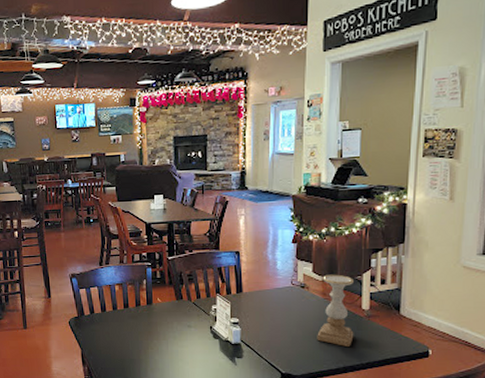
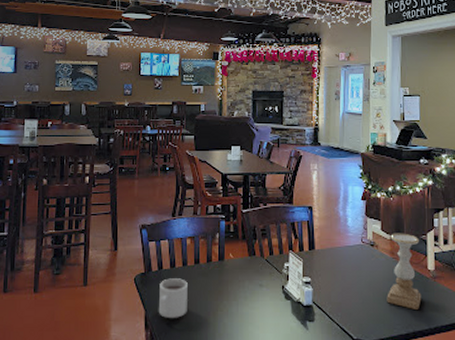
mug: none [92,321,120,355] -> present [158,278,188,318]

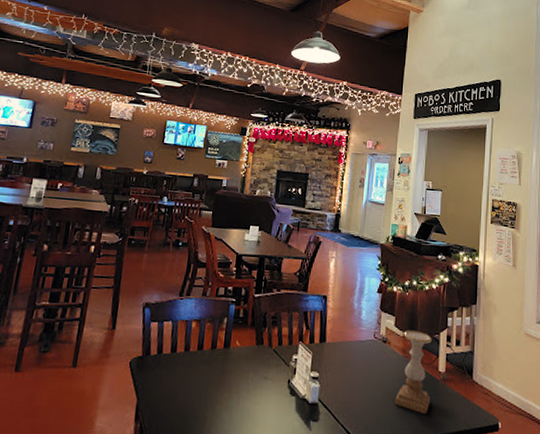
mug: present [158,278,188,318] -> none [151,364,188,410]

